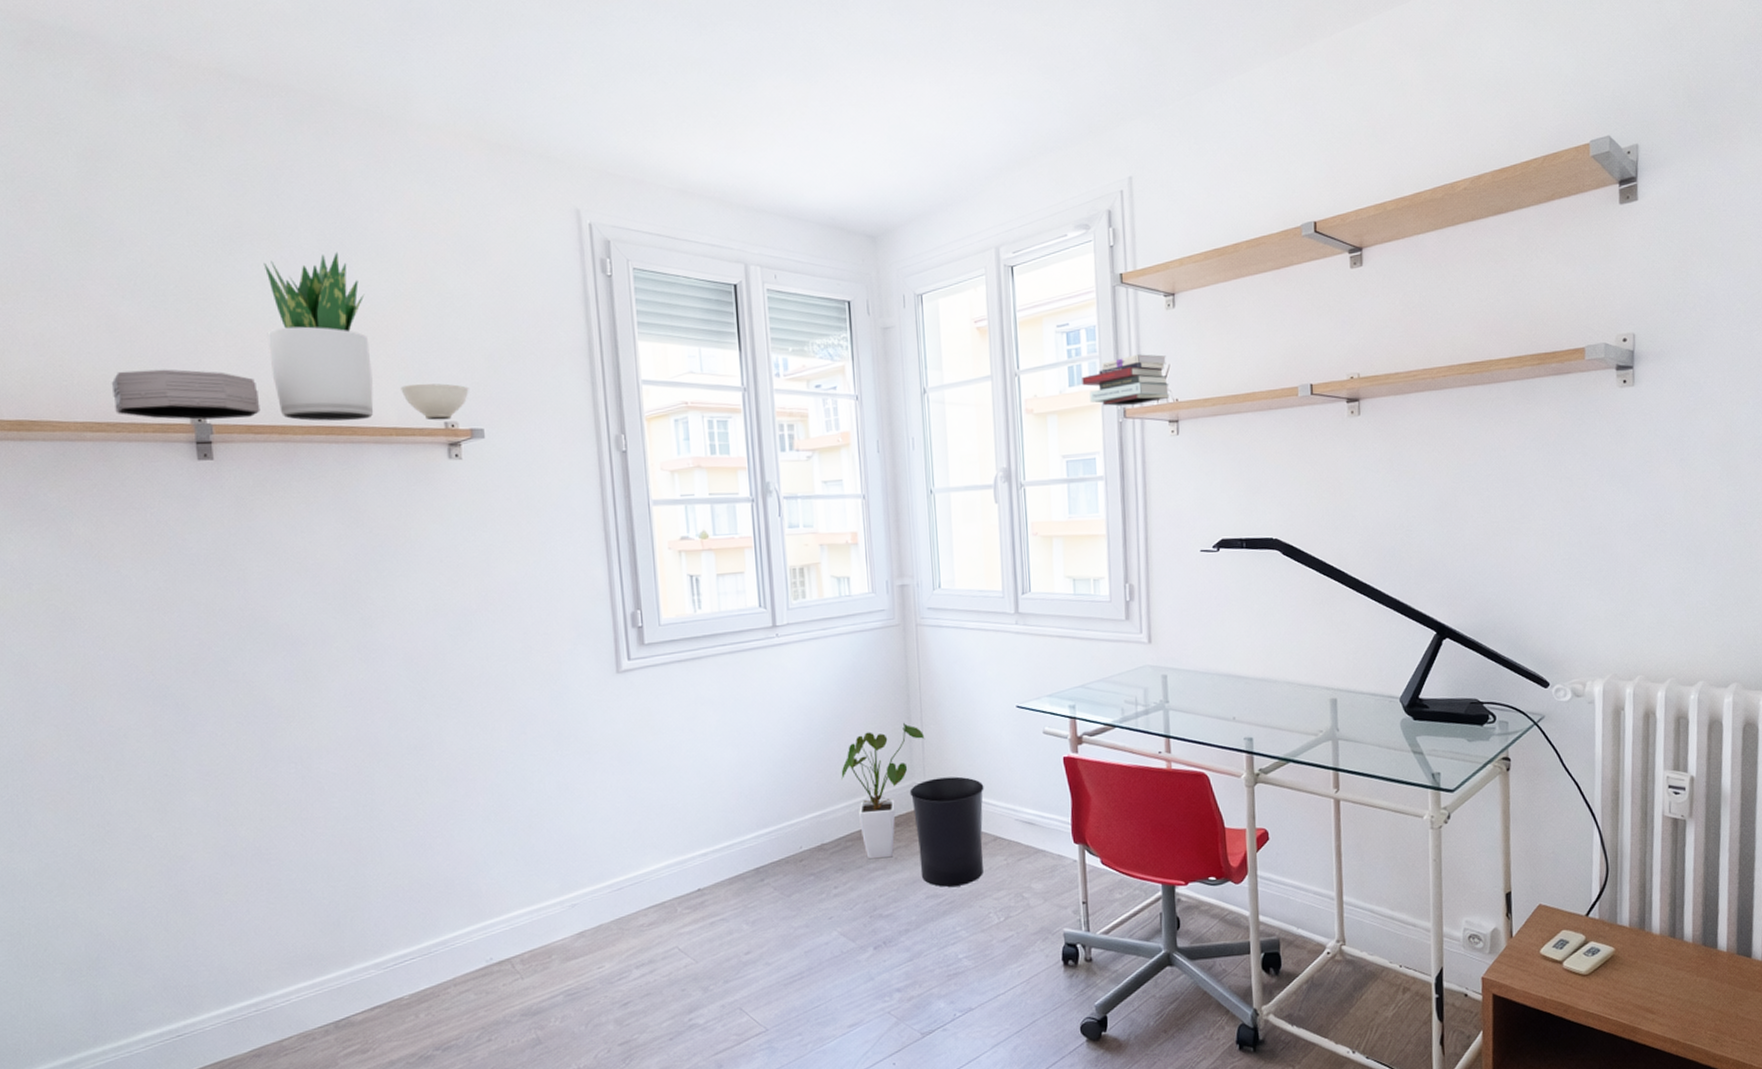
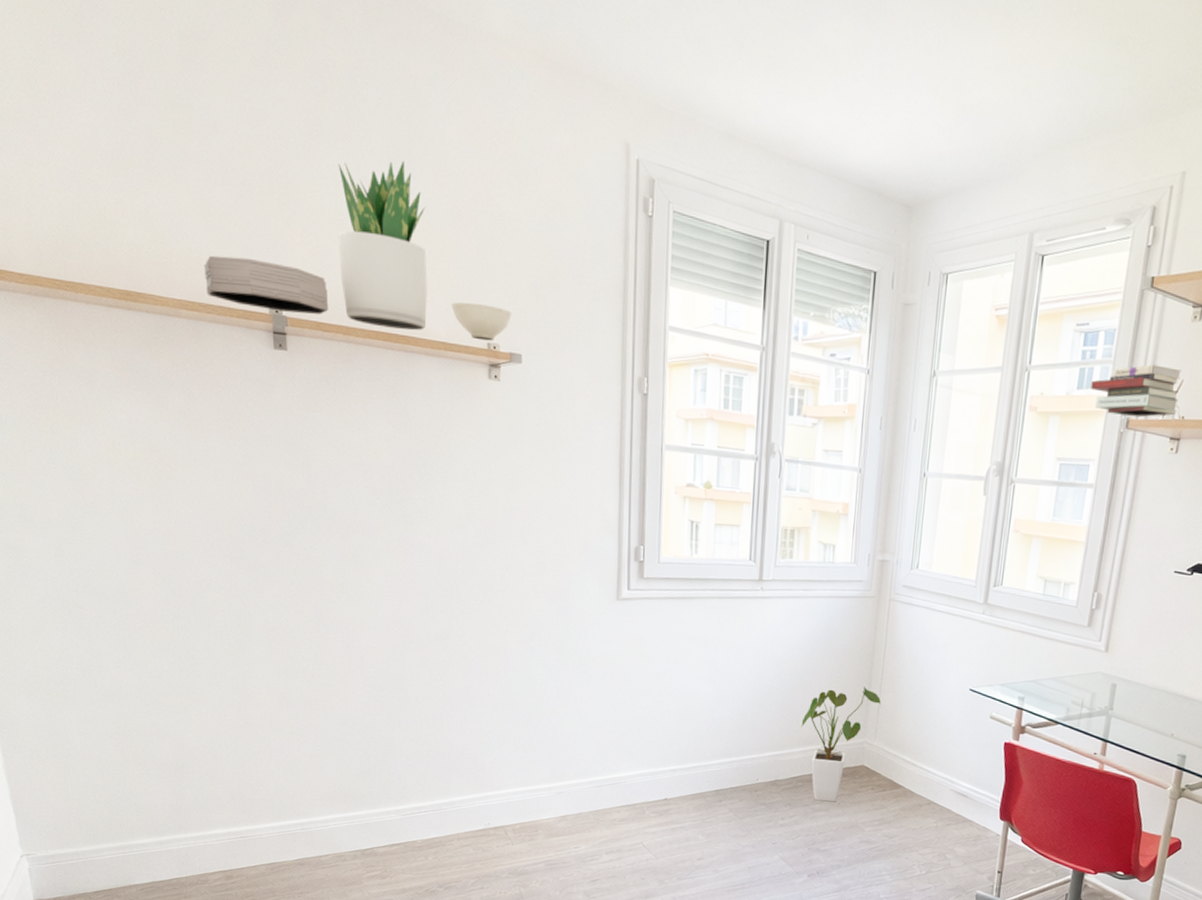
waste bin: present [909,776,984,887] -> none [858,740,928,838]

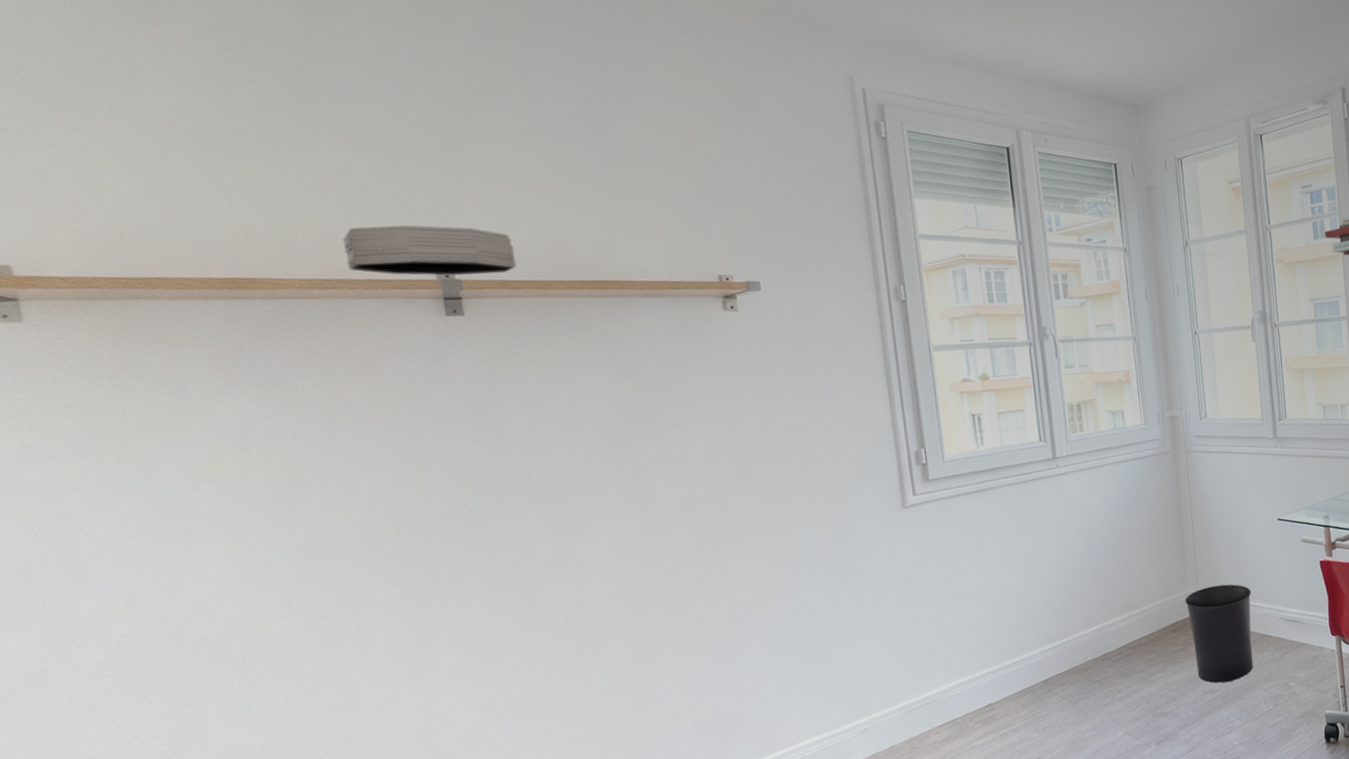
planter: present [338,160,427,331] -> none [516,110,642,276]
bowl: present [451,302,512,341] -> none [670,238,744,274]
house plant: present [801,686,882,802] -> none [1121,538,1198,664]
waste bin: none [858,740,928,838] -> present [1184,584,1253,683]

